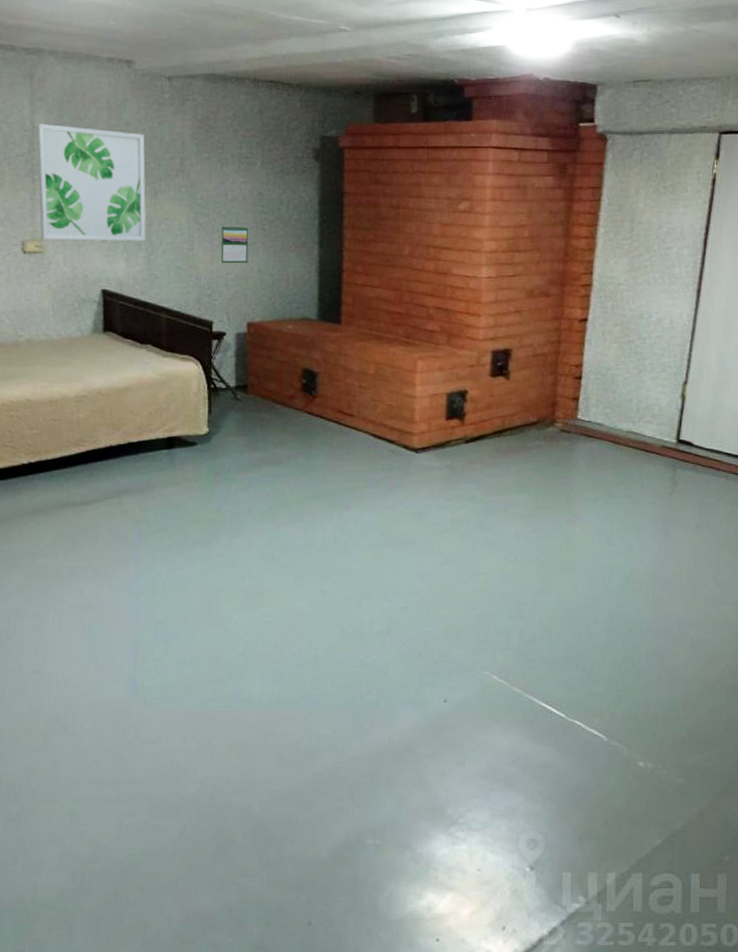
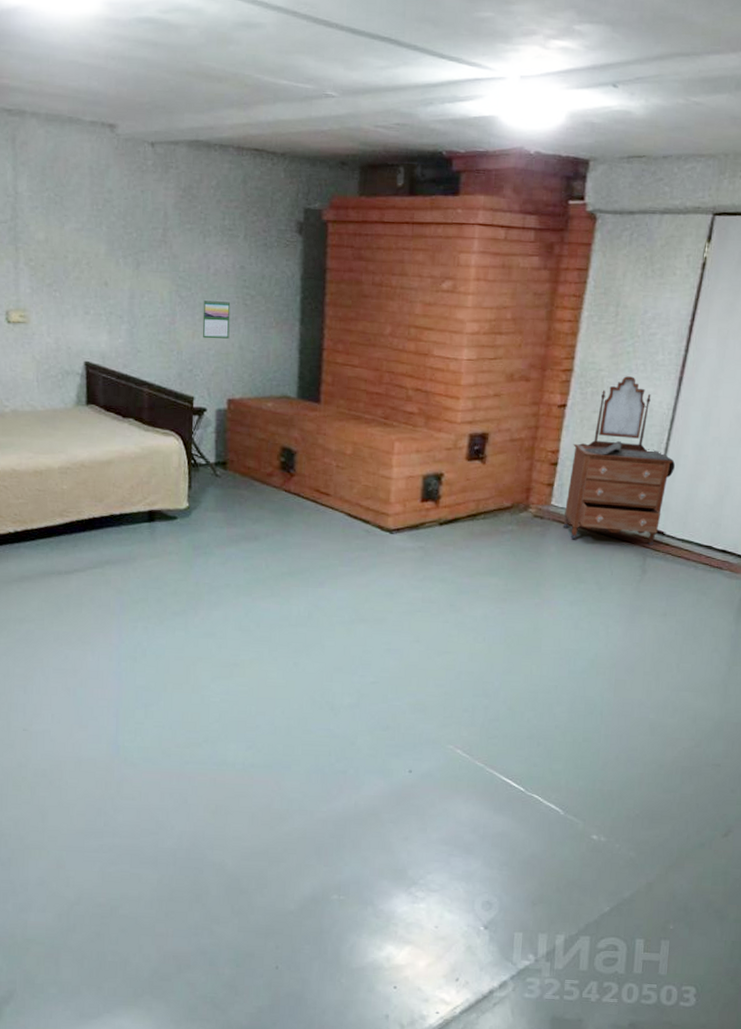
wall art: present [36,124,146,241] -> none [19,189,129,314]
dresser: none [590,289,698,456] -> present [563,376,675,545]

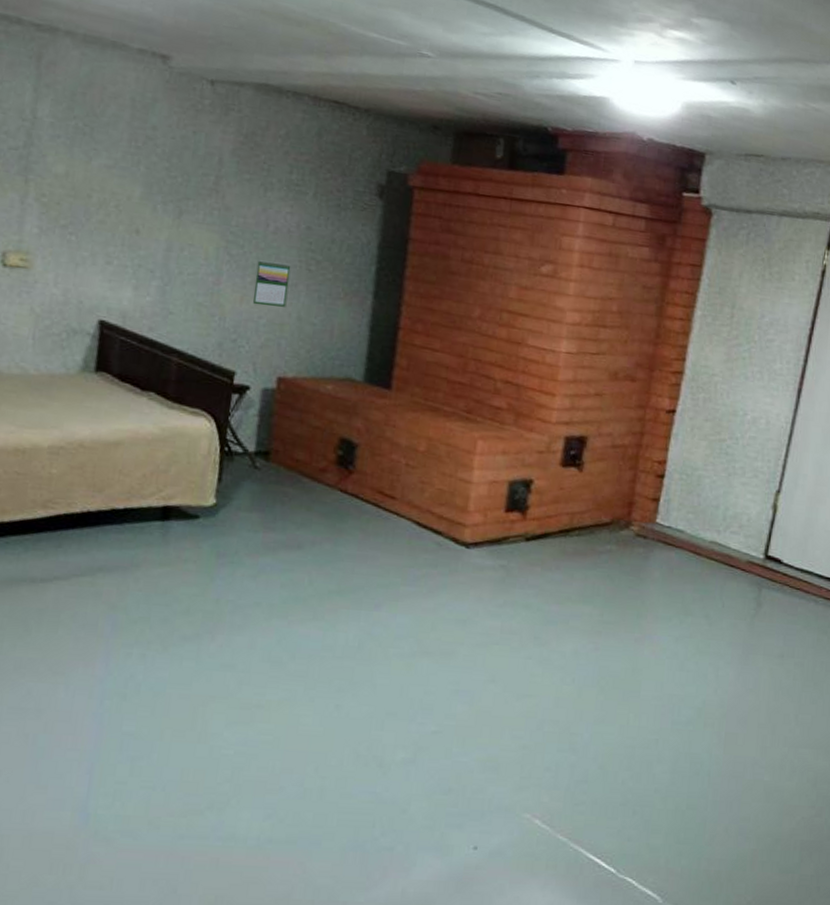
dresser: present [563,376,675,545] -> none [669,383,793,575]

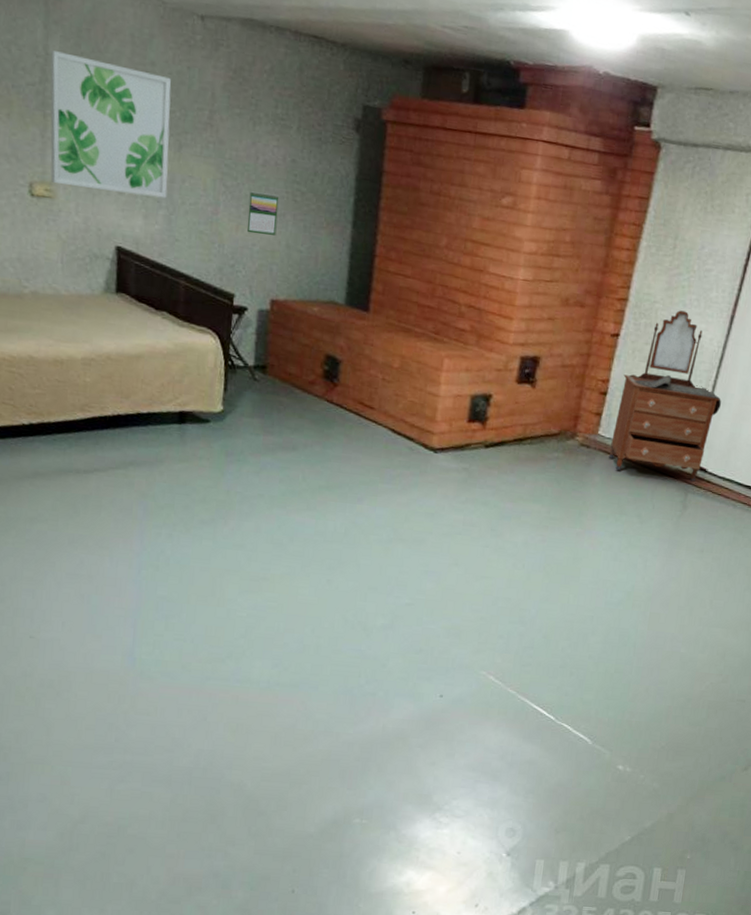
wall art: none [28,114,174,268] -> present [50,50,172,199]
dresser: none [669,383,793,575] -> present [608,310,721,482]

